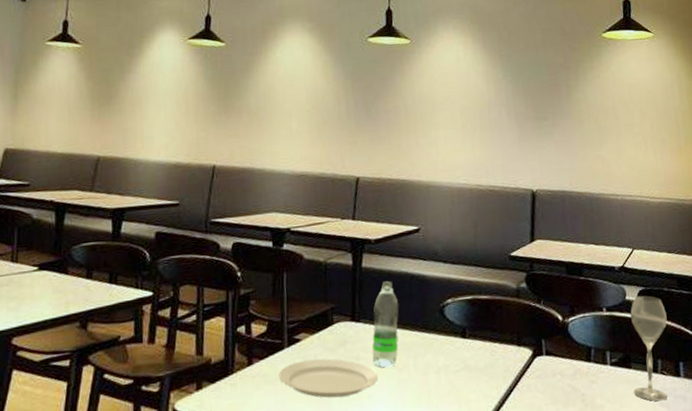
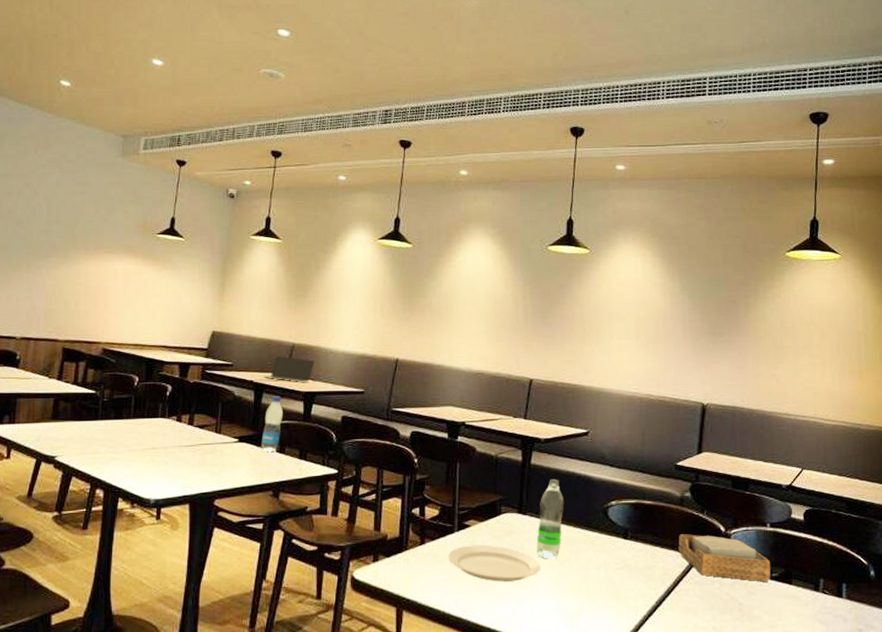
laptop: none [65,171,123,199] -> present [263,356,315,383]
bottle: none [65,215,89,279] -> present [261,396,283,453]
napkin holder: none [517,326,610,370] -> present [678,534,770,582]
wineglass: present [630,295,667,402] -> none [793,514,833,619]

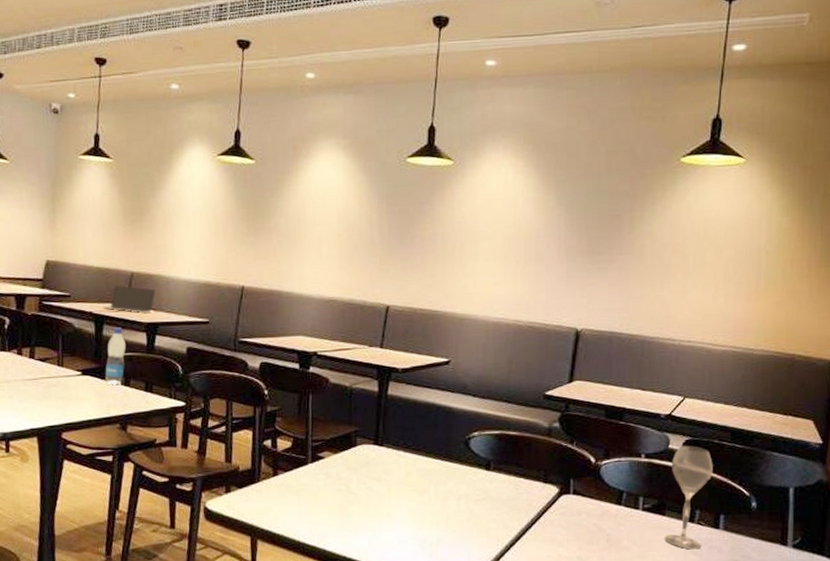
plate: present [448,544,540,582] -> none [302,476,398,512]
bottle: present [536,478,565,559] -> none [393,409,424,490]
napkin holder: present [678,534,770,582] -> none [544,465,642,513]
wineglass: none [793,514,833,619] -> present [665,445,713,550]

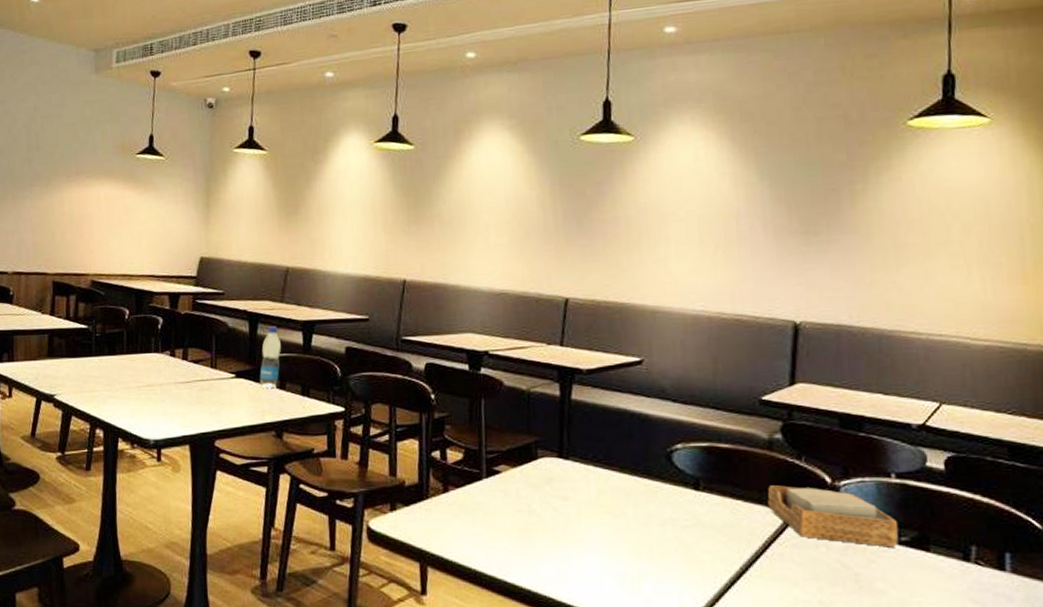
laptop: present [103,286,156,314] -> none [257,282,312,311]
napkin holder: none [544,465,642,513] -> present [767,485,898,548]
wineglass: present [665,445,713,550] -> none [931,462,989,597]

